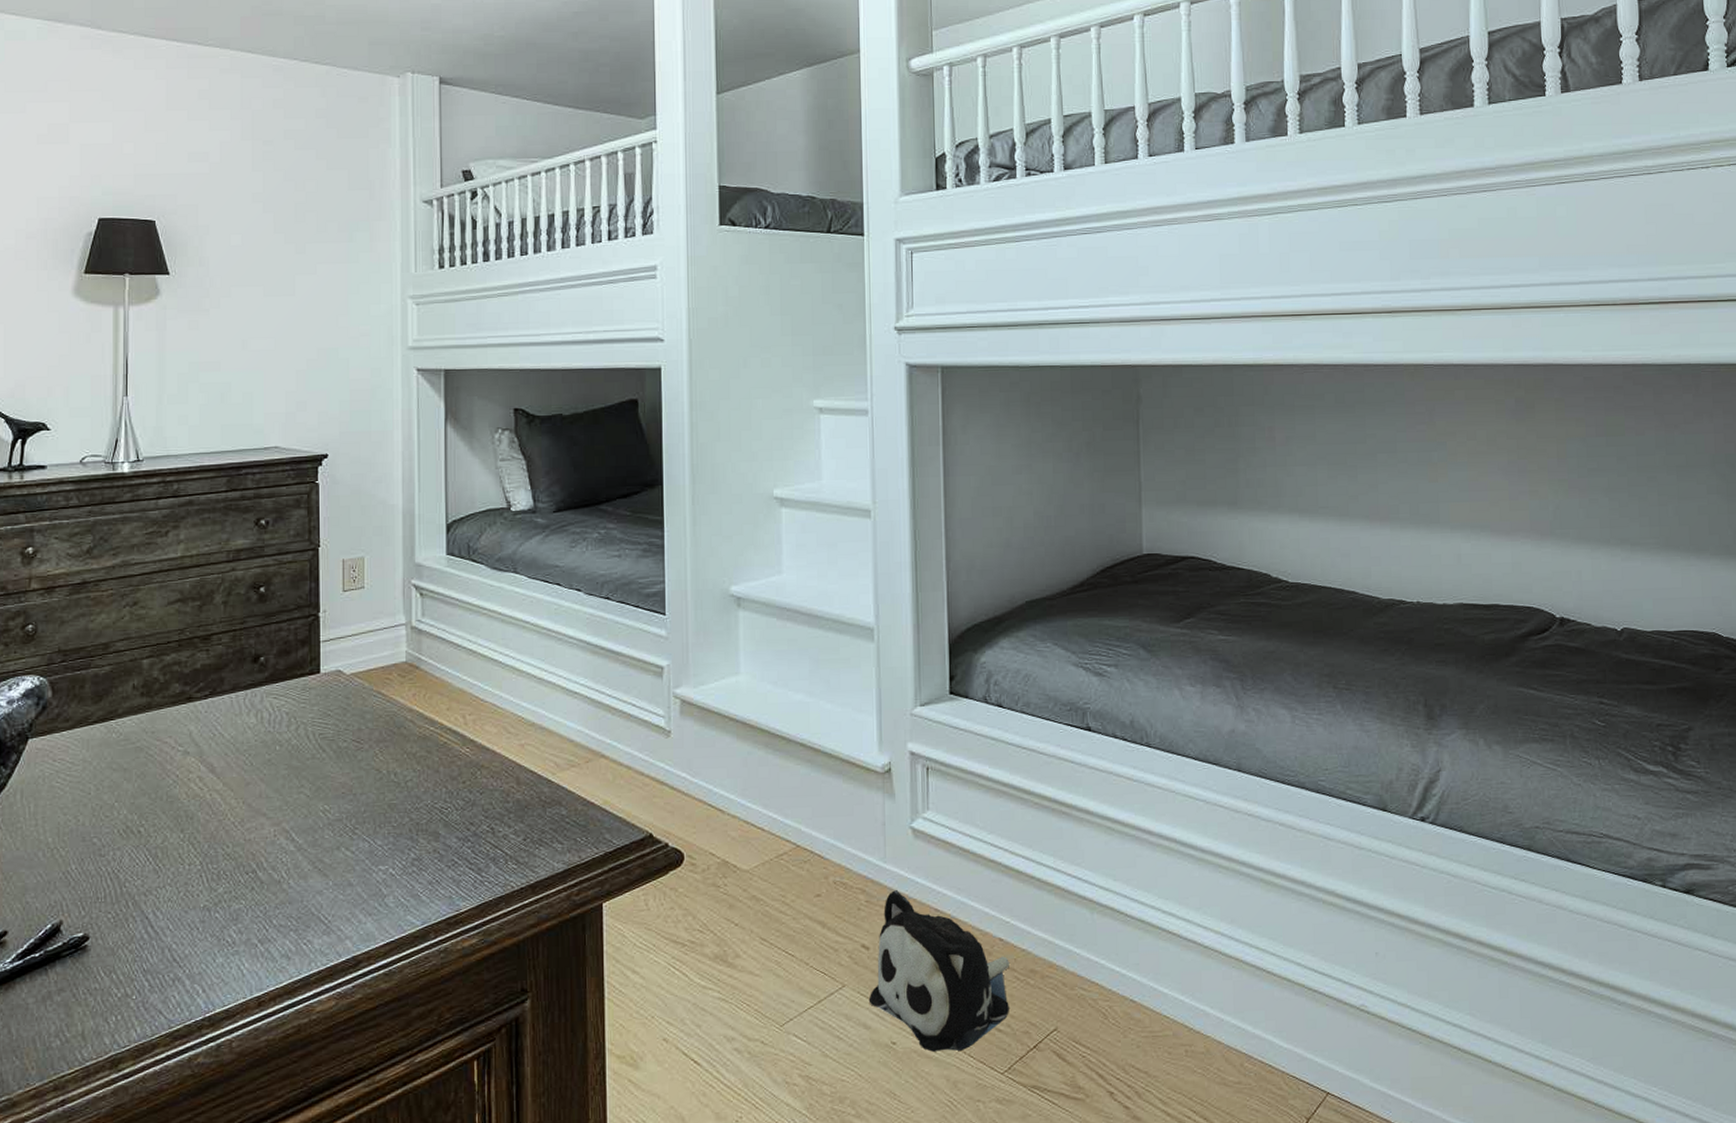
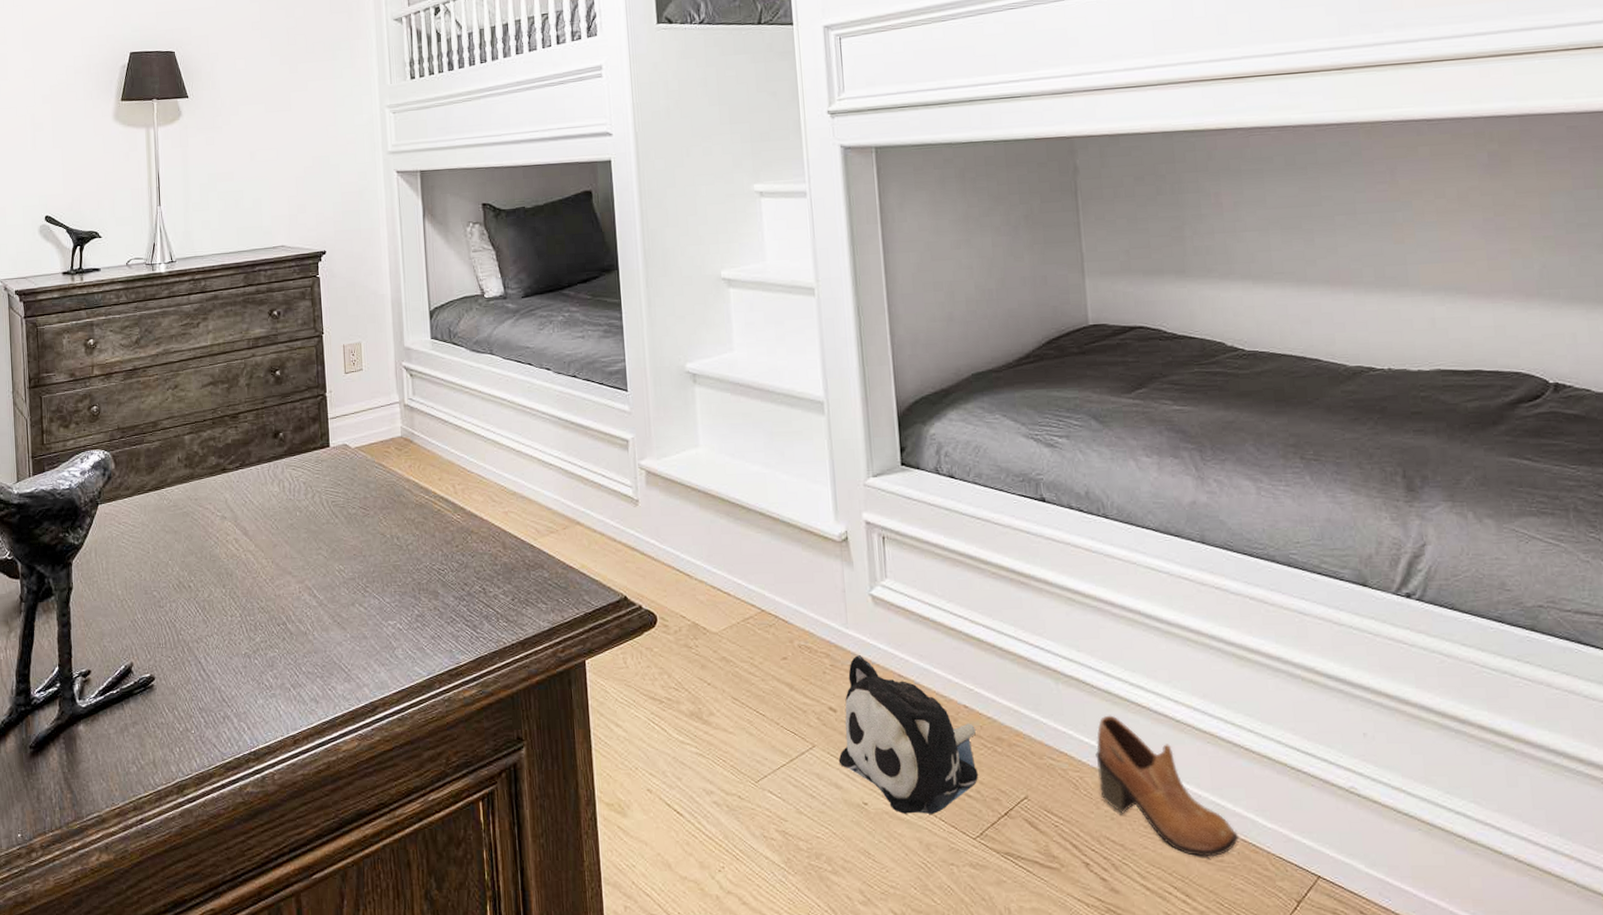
shoe: none [1125,943,1256,1080] -> present [1095,715,1238,857]

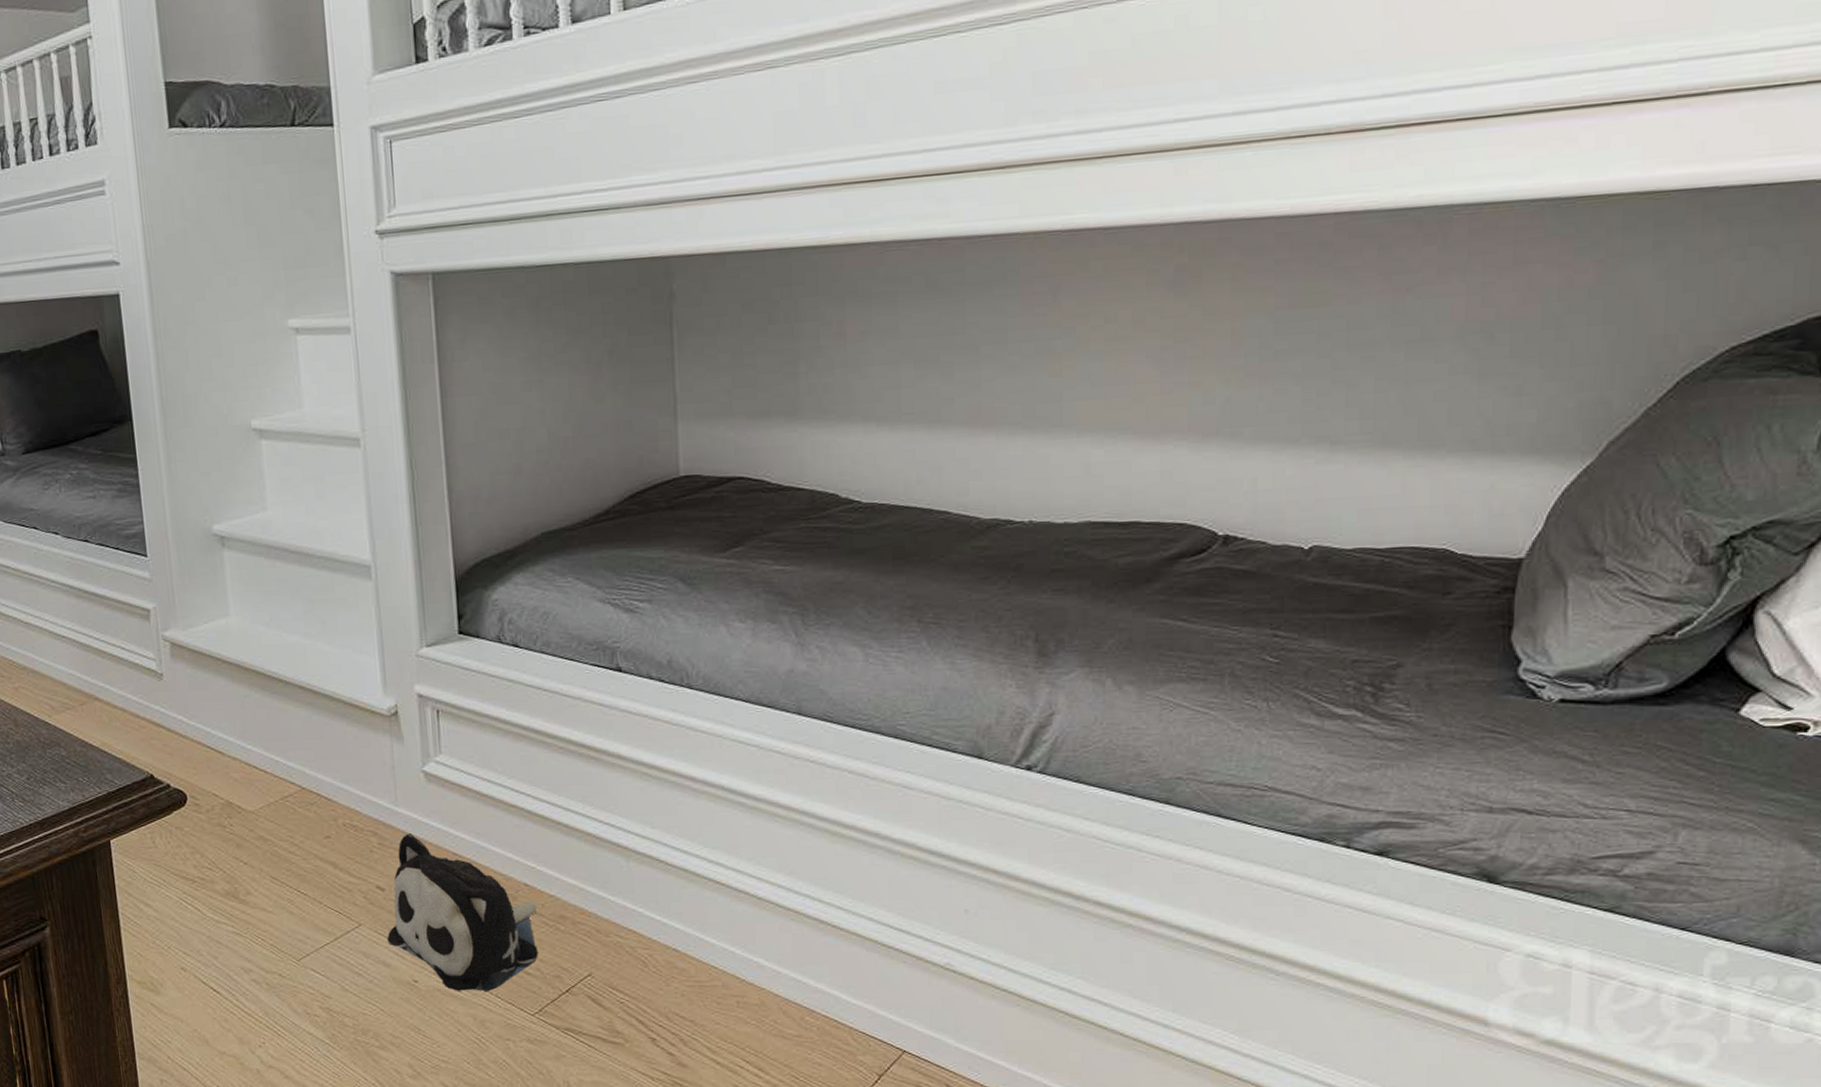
shoe: present [1095,715,1238,857] -> none [667,892,819,1033]

